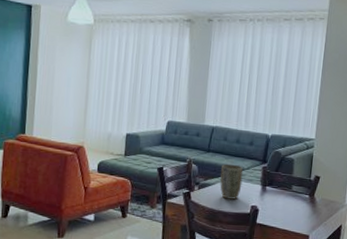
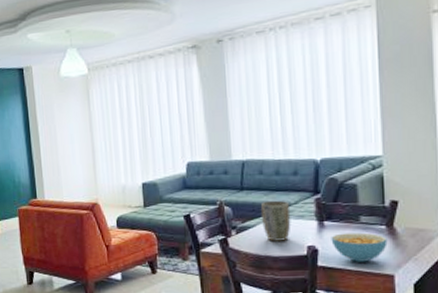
cereal bowl: none [269,198,309,223] -> present [331,232,388,262]

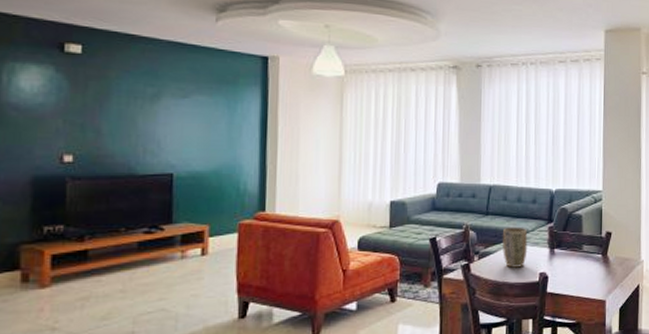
cereal bowl: present [331,232,388,262] -> none [559,260,602,289]

